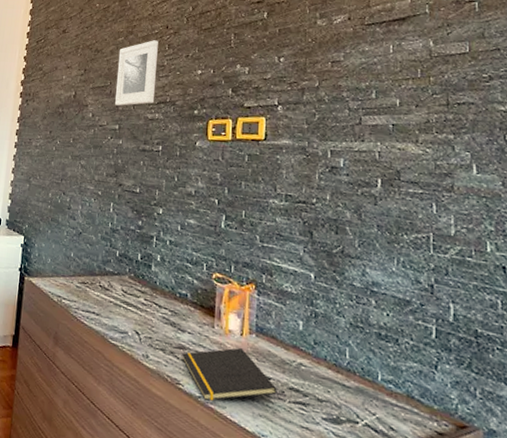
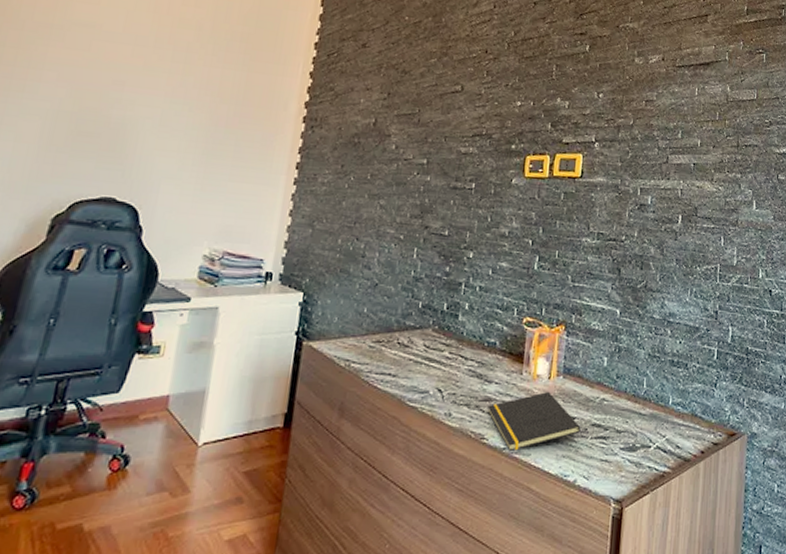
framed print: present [115,40,158,106] -> none [424,64,476,138]

